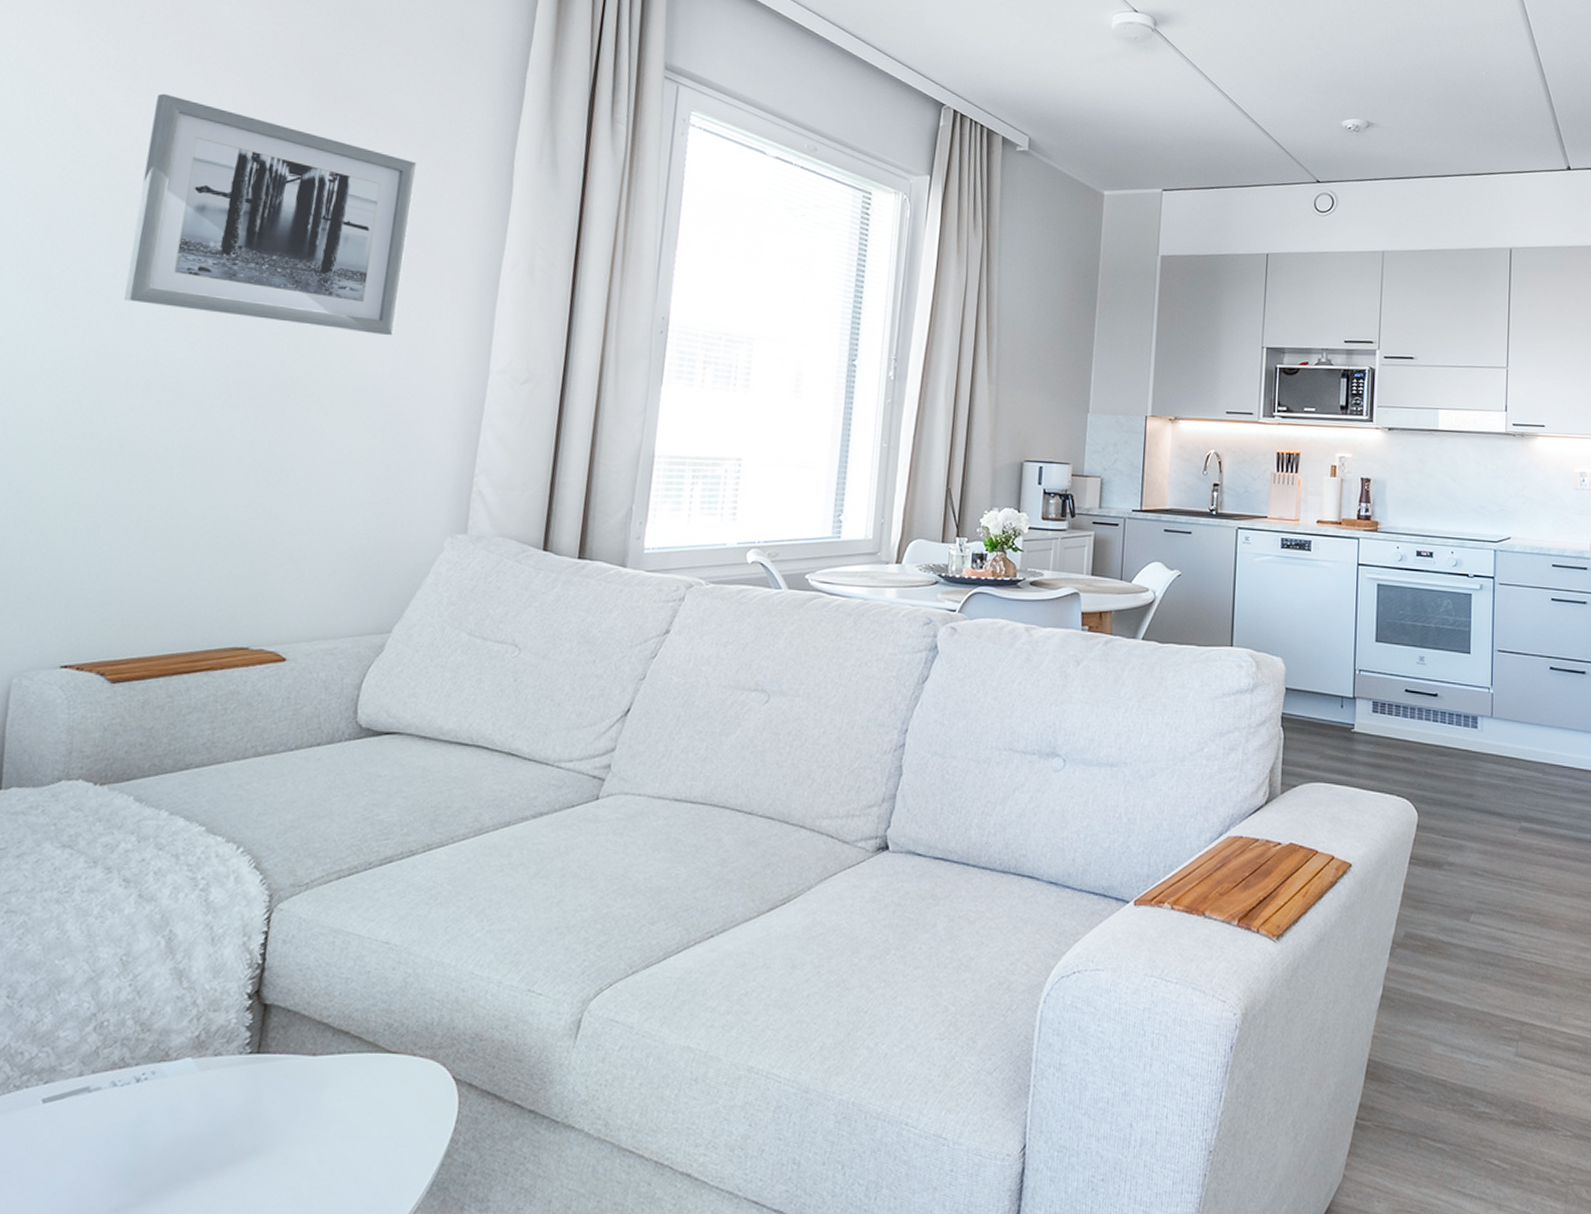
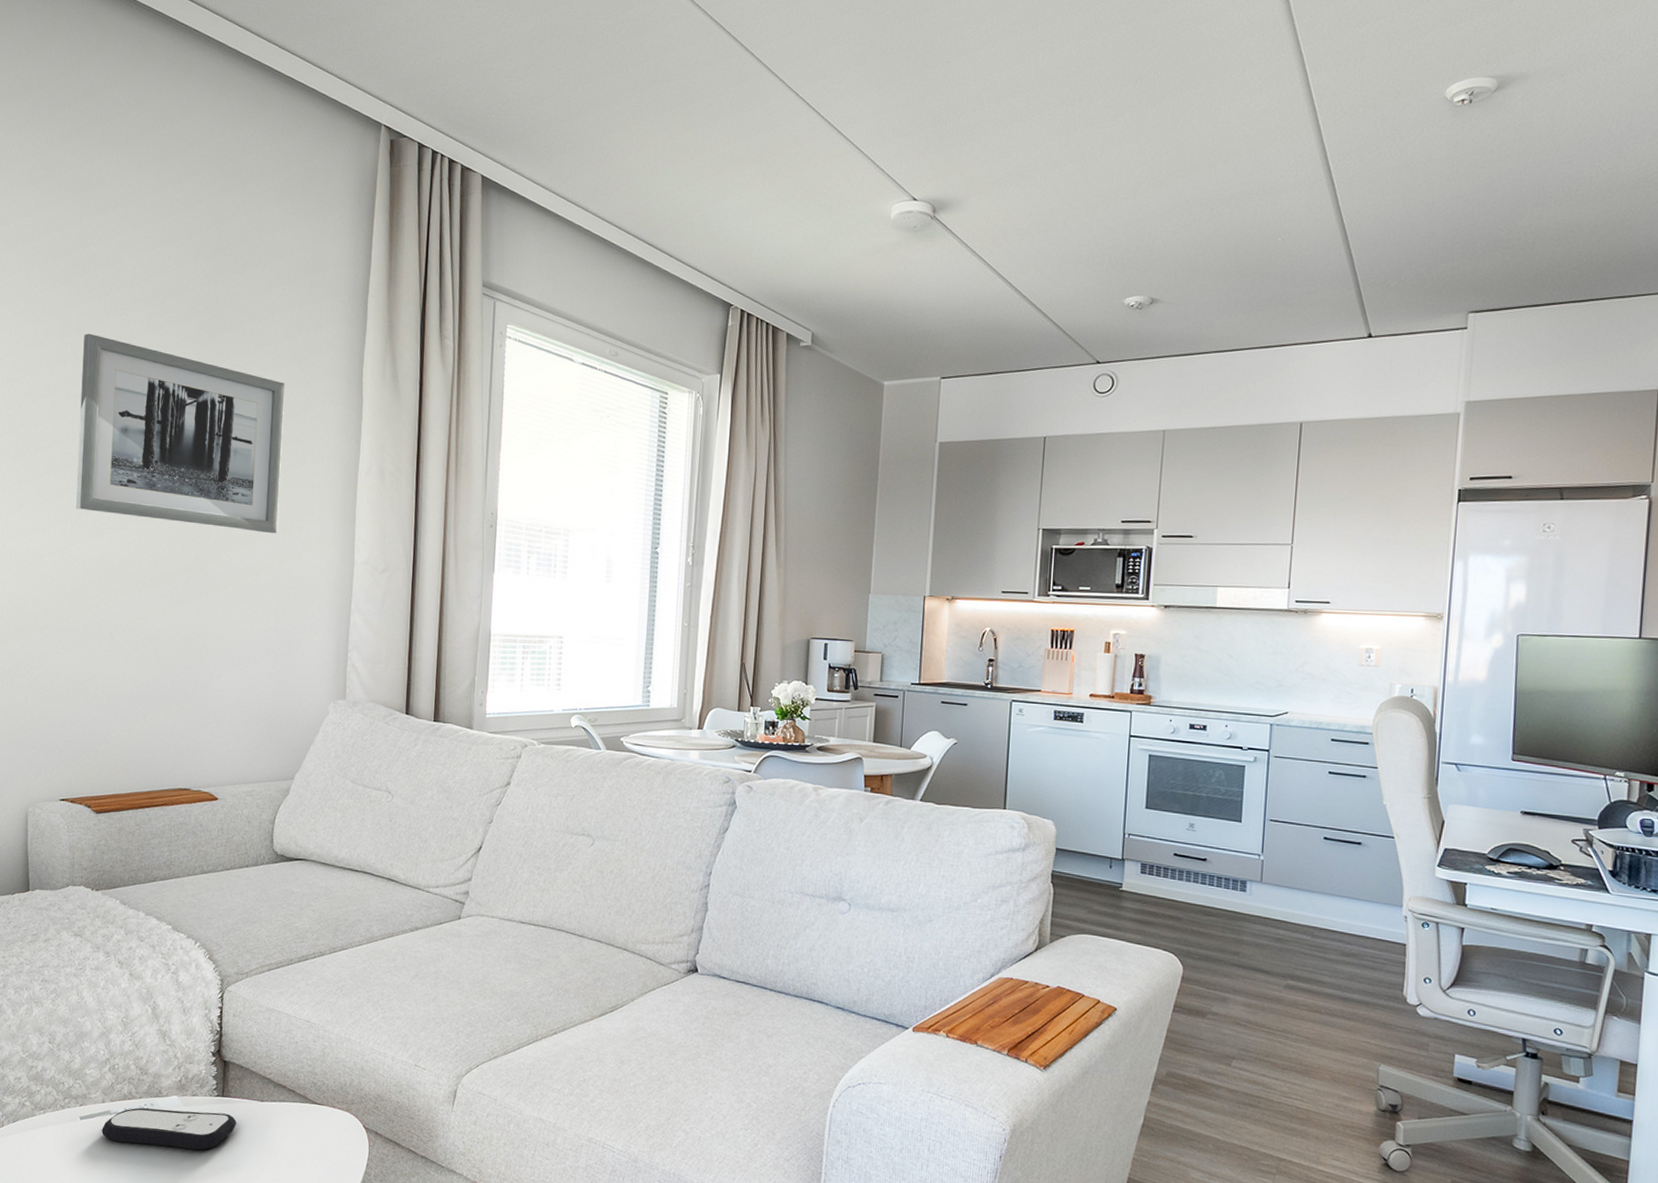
remote control: none [73,1076,276,1131] -> present [102,1107,237,1151]

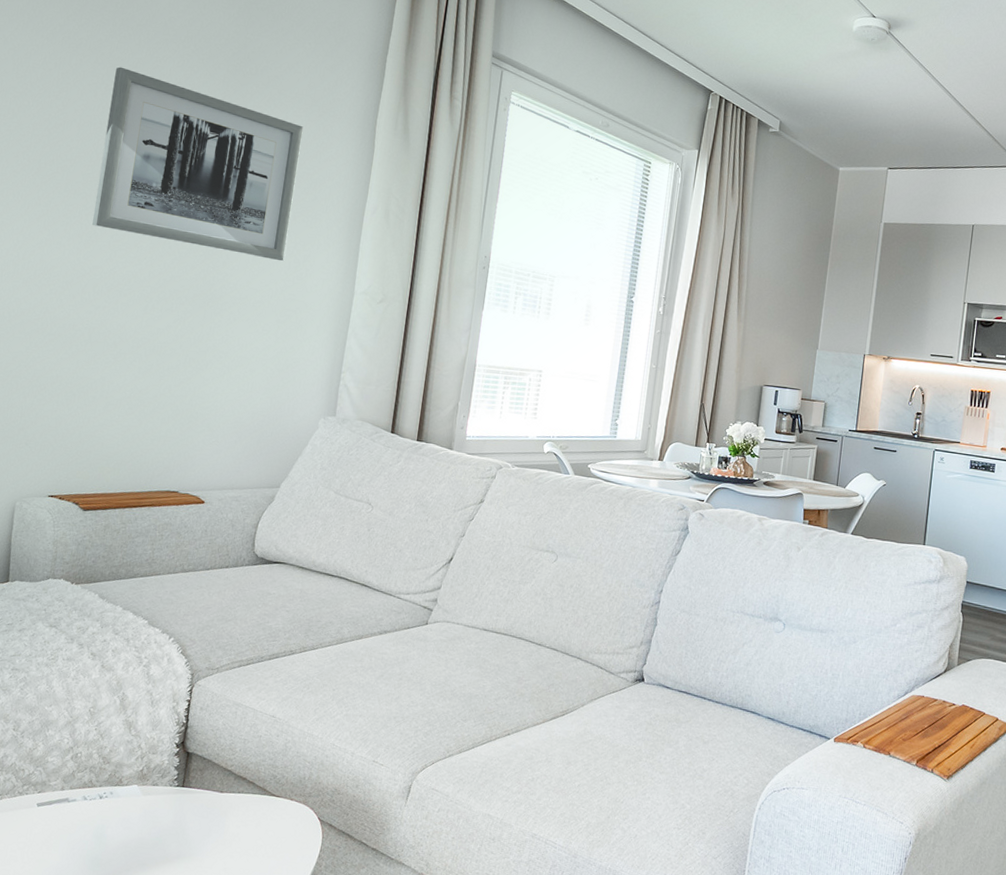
remote control: present [102,1107,237,1151] -> none [58,795,195,839]

